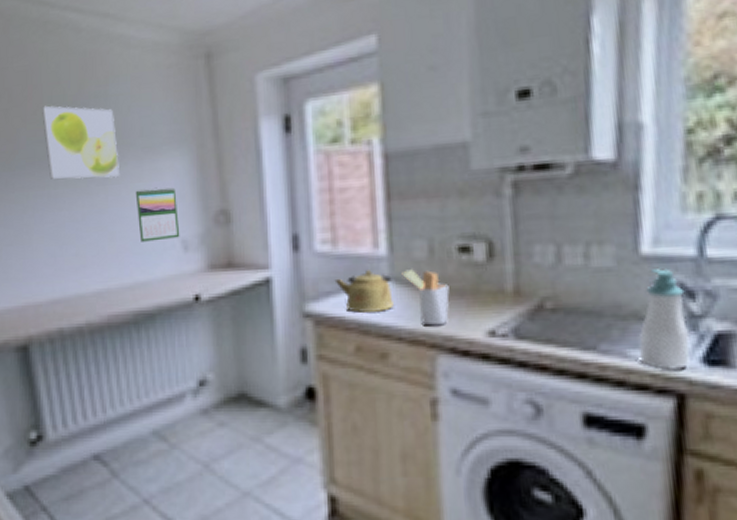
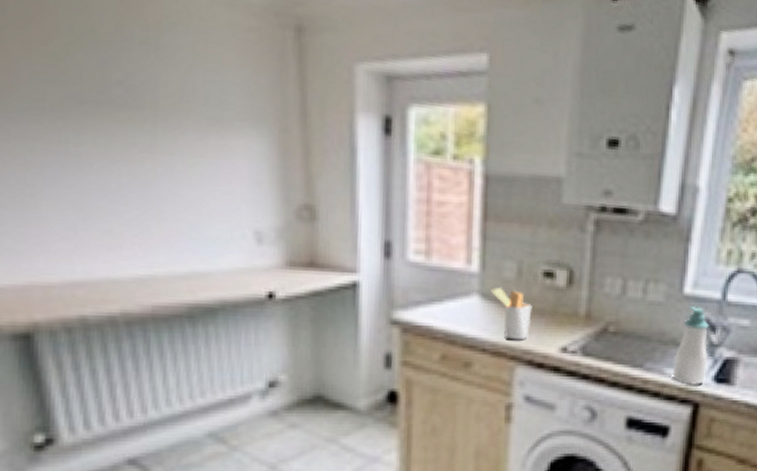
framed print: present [42,105,121,179] -> none [57,36,176,148]
calendar: present [135,187,180,242] -> none [195,165,253,229]
kettle: present [334,270,394,314] -> none [425,284,481,325]

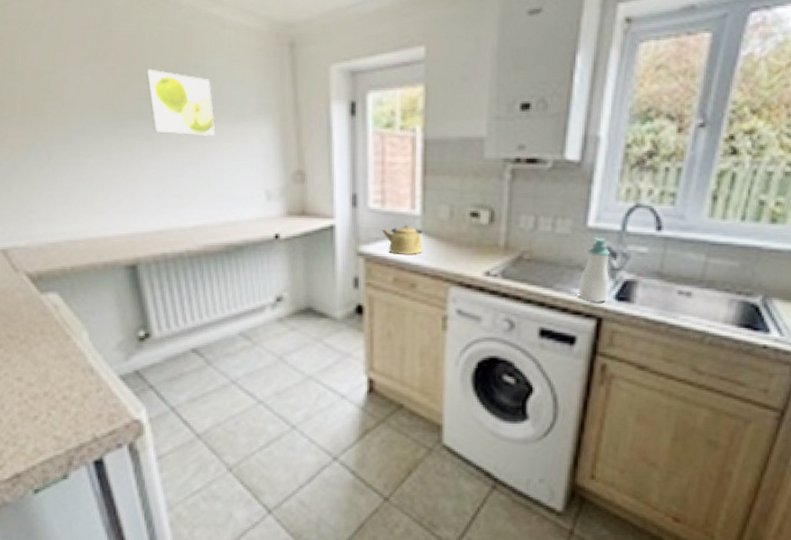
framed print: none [57,36,176,148] -> present [146,69,216,137]
kettle: none [425,284,481,325] -> present [381,224,423,255]
utensil holder: present [491,288,532,341] -> none [430,226,462,267]

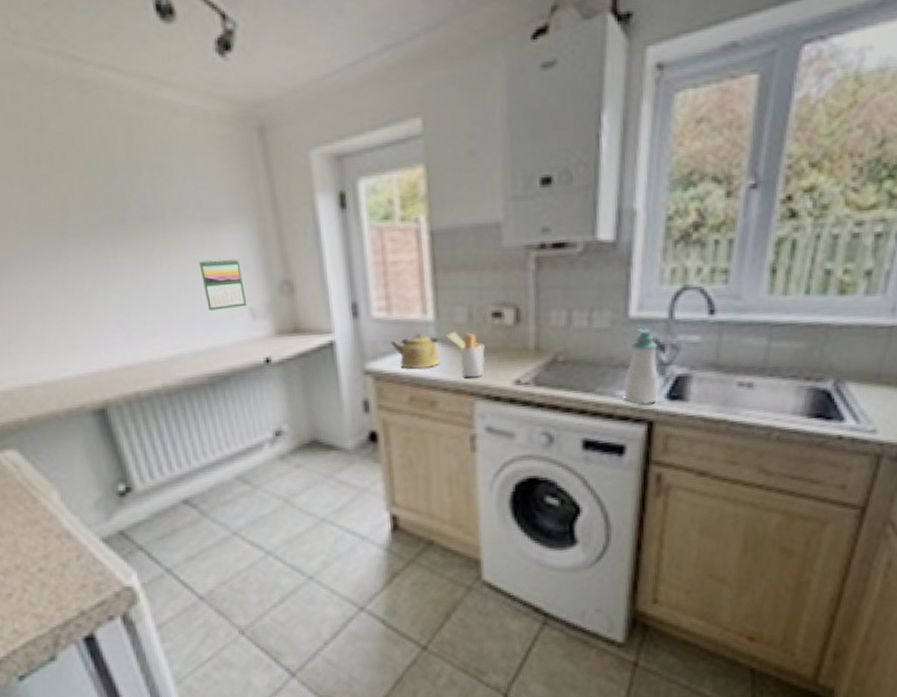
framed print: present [146,69,216,137] -> none [89,172,182,250]
calendar: none [228,147,265,190] -> present [199,258,247,310]
utensil holder: none [430,226,462,267] -> present [446,332,485,378]

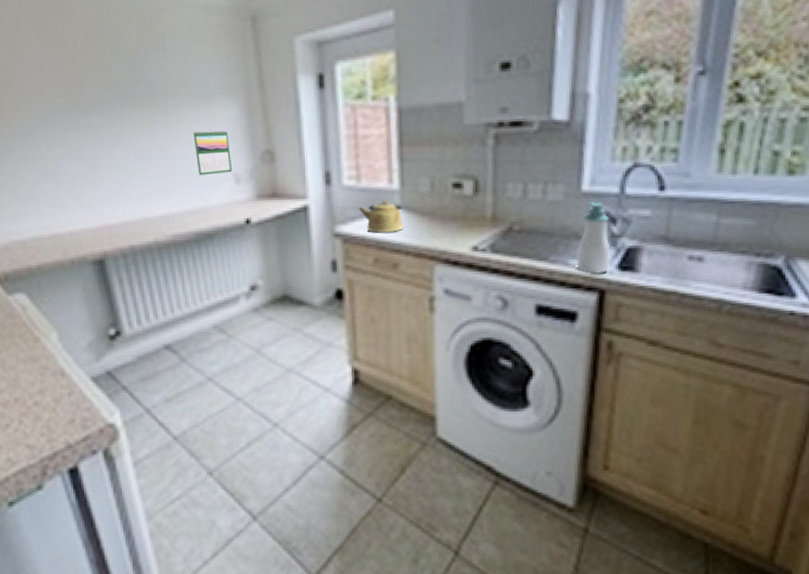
utensil holder: present [446,332,485,378] -> none [410,200,445,243]

